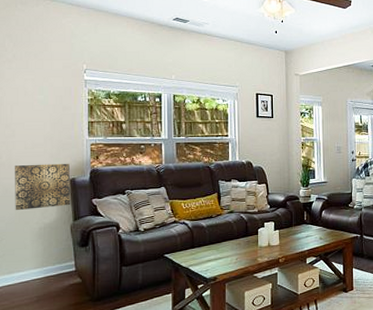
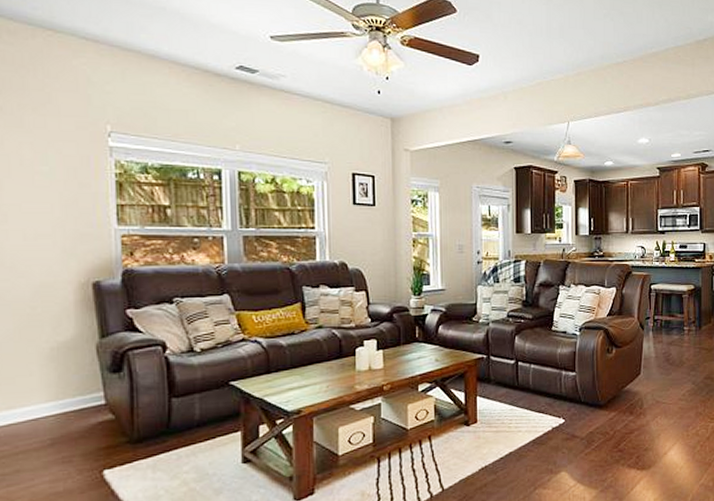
wall art: present [15,163,71,211] -> none [10,261,95,325]

